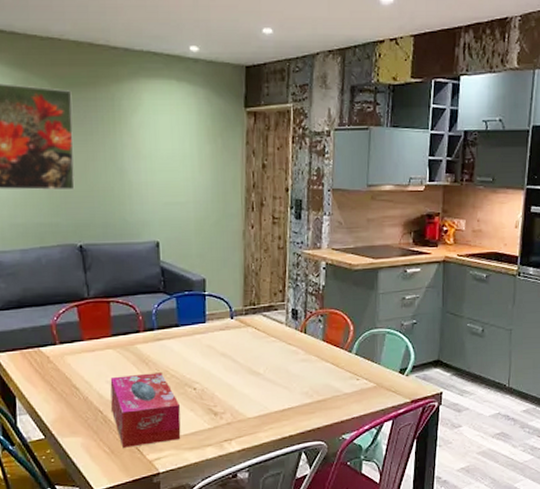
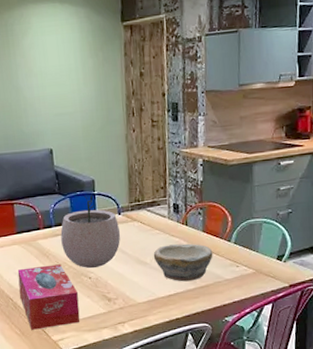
plant pot: none [163,294,232,378] -> present [60,194,121,269]
bowl: none [267,353,332,395] -> present [153,243,213,282]

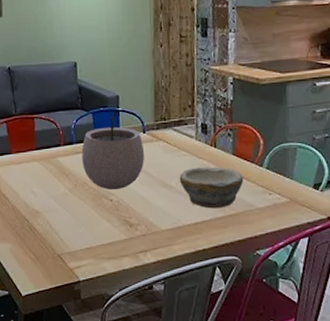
tissue box: present [17,264,80,330] -> none [35,184,99,255]

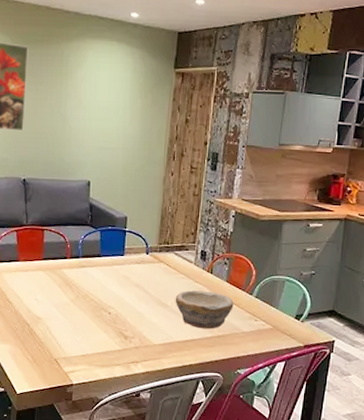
plant pot: present [81,110,145,190] -> none [86,229,146,304]

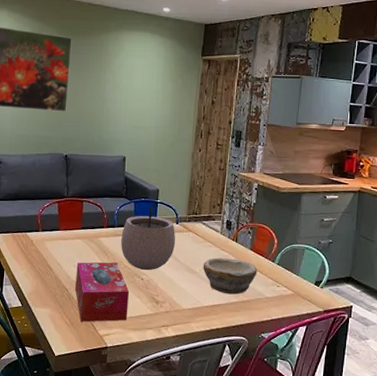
tissue box: none [37,295,96,359] -> present [75,262,130,322]
plant pot: none [86,229,146,304] -> present [121,201,176,271]

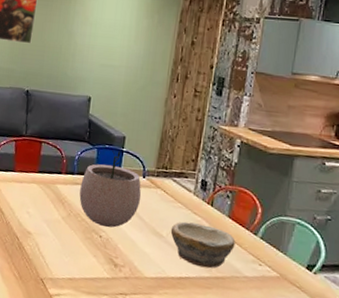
tissue box: present [75,262,130,322] -> none [26,209,86,282]

